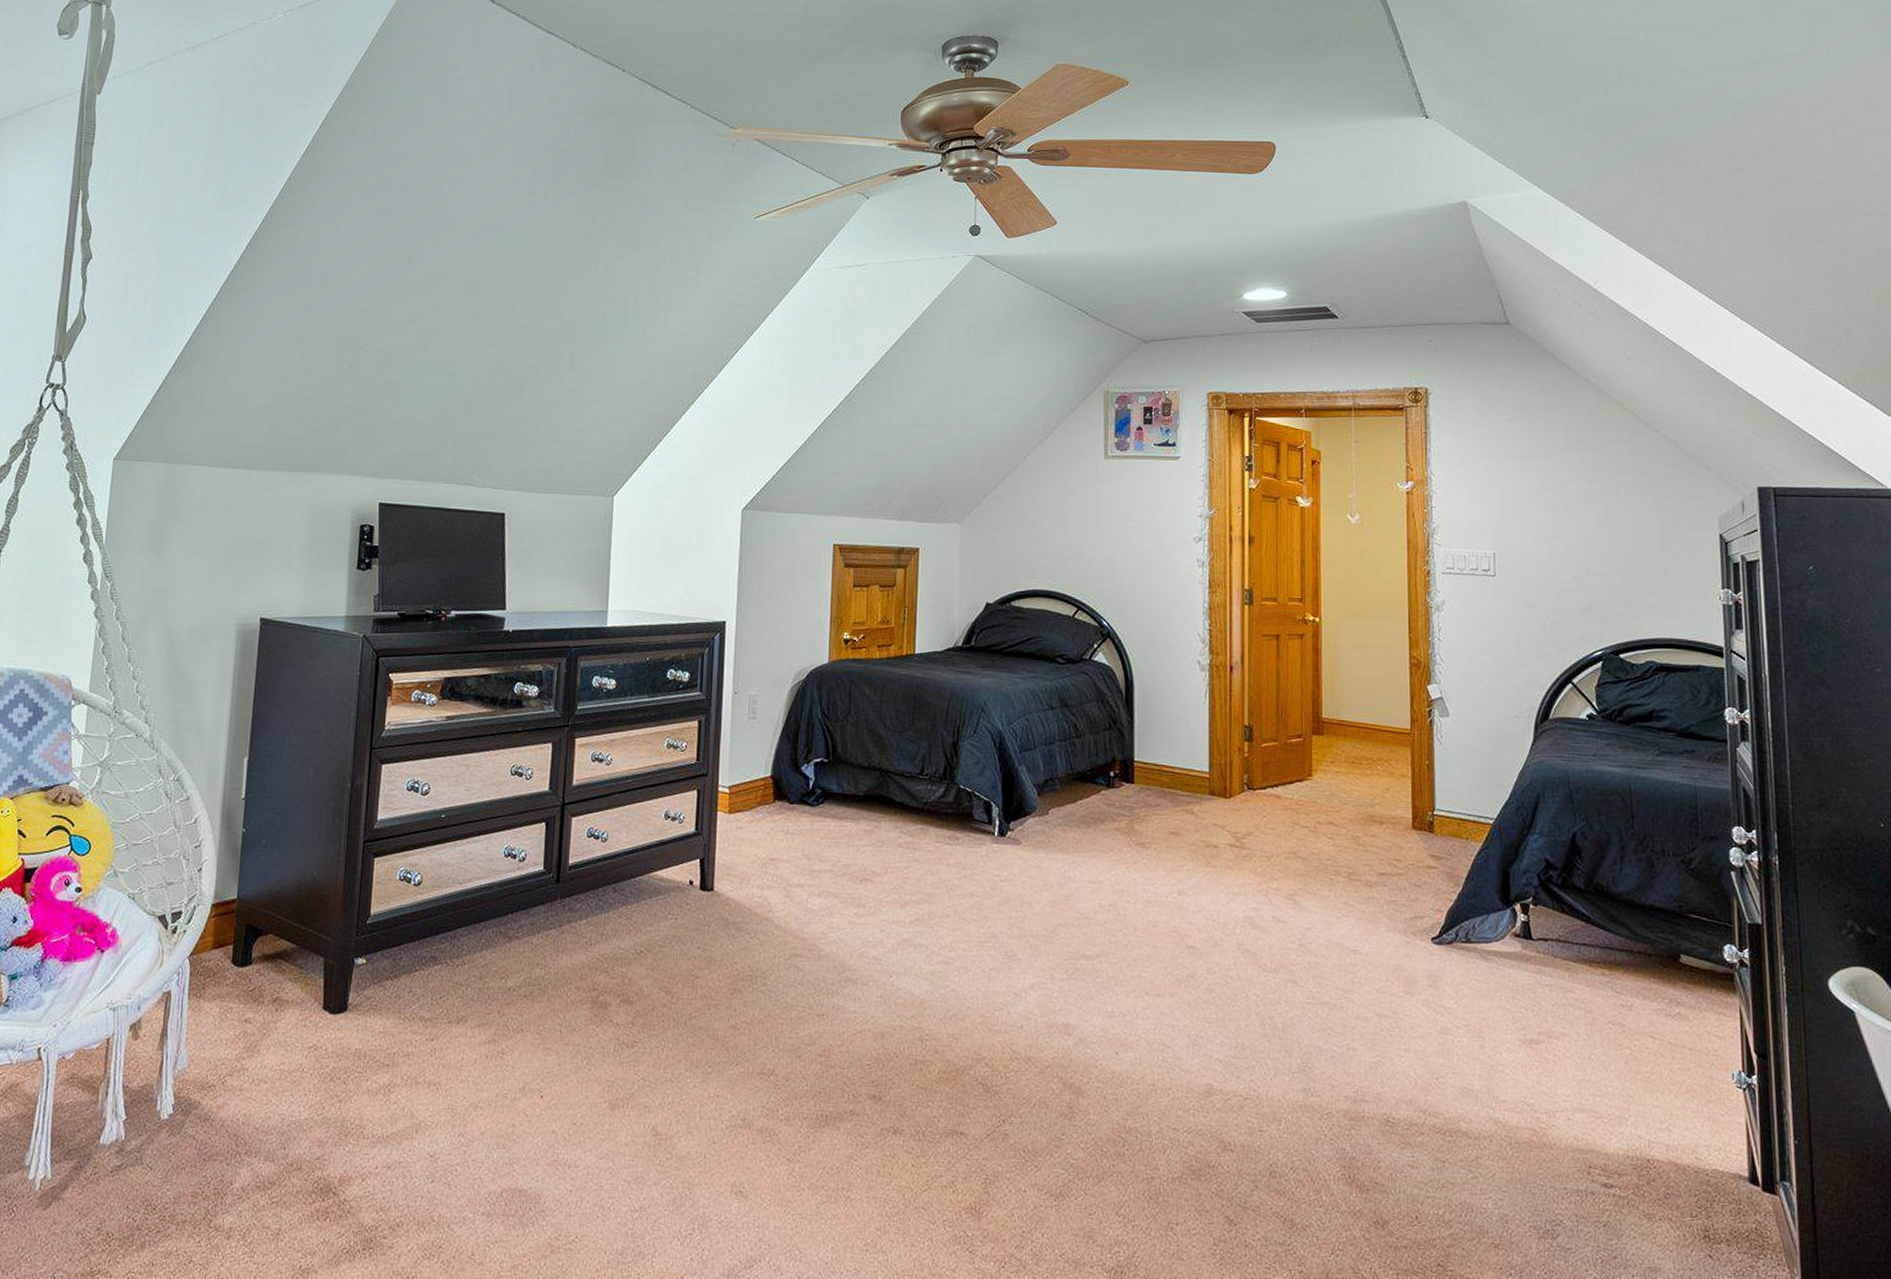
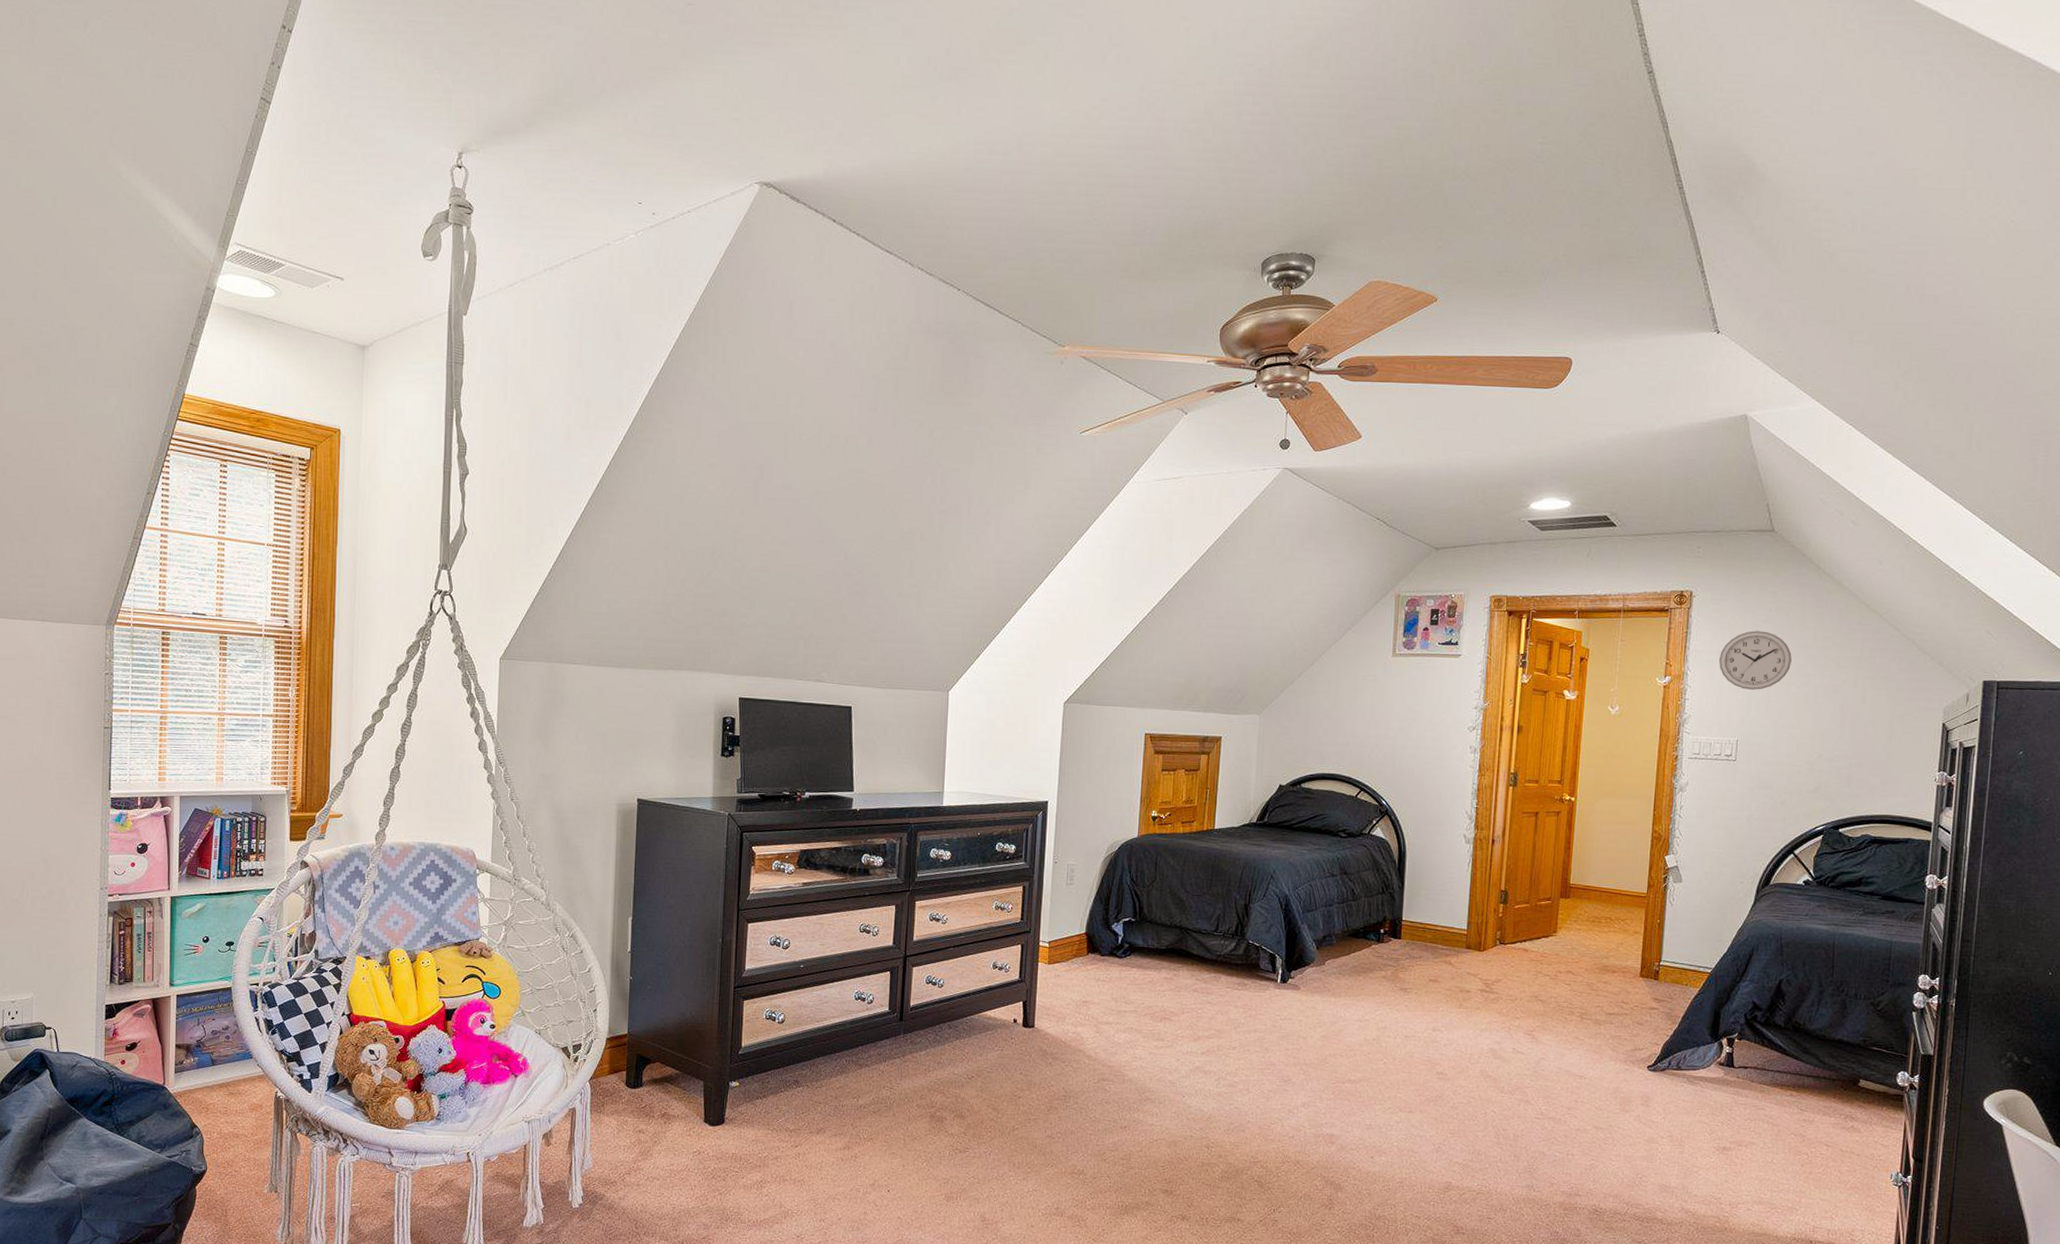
wall clock: none [1464,431,1544,497] -> present [1718,631,1792,690]

